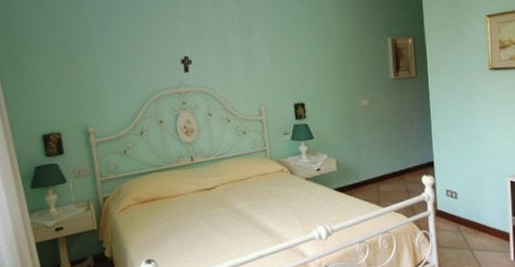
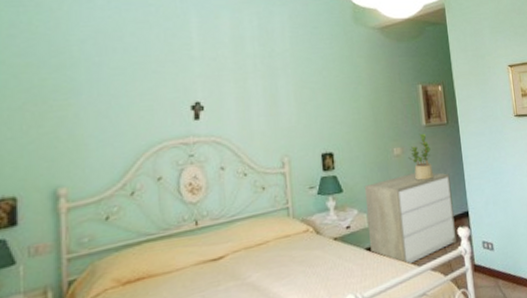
dresser: none [333,124,420,205] -> present [364,173,457,265]
potted plant: none [376,86,400,131] -> present [408,133,434,181]

